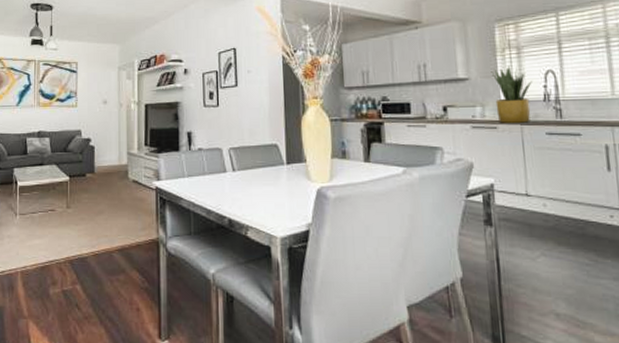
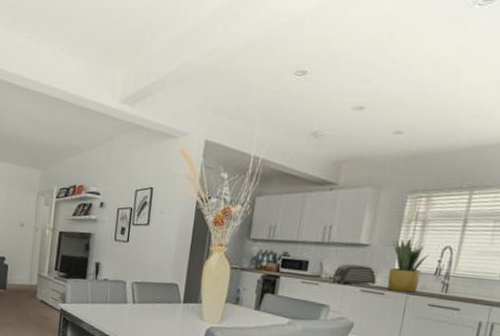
toaster: none [438,100,485,123] -> present [332,264,376,286]

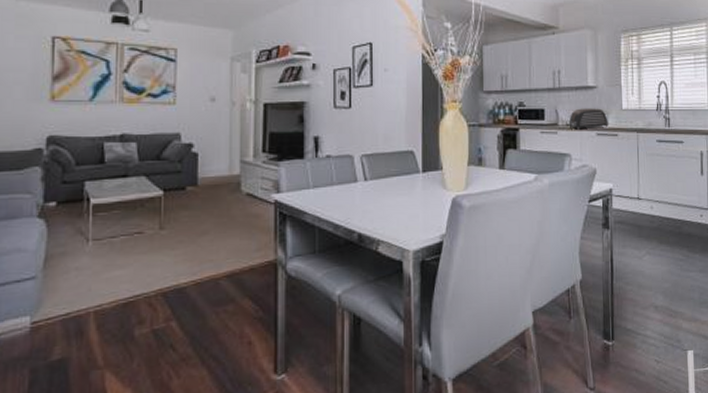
planter: present [387,237,429,293] -> none [615,75,648,131]

